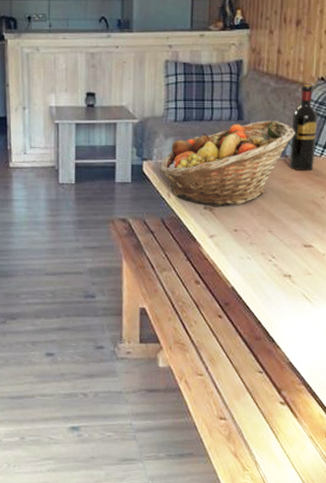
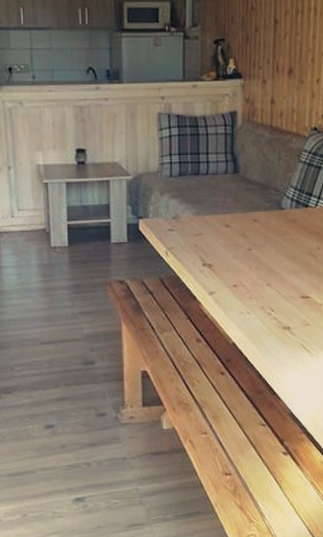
fruit basket: present [160,120,296,207] -> none [157,172,291,264]
wine bottle: present [290,84,317,171] -> none [286,134,311,222]

